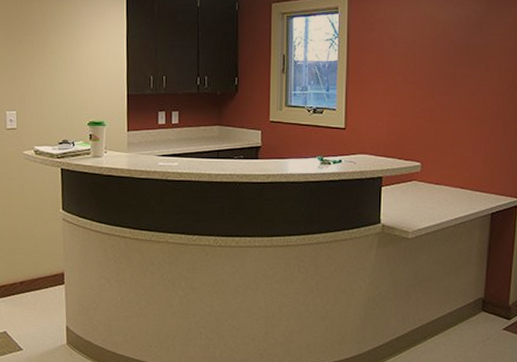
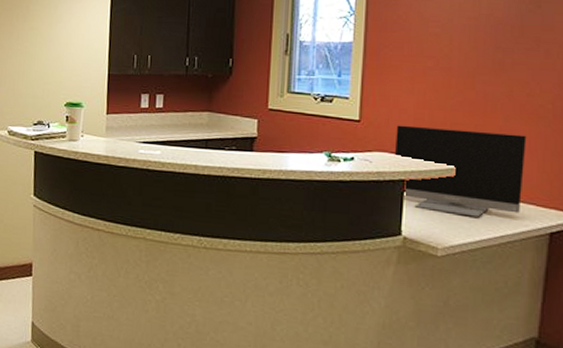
monitor: none [374,131,473,204] -> present [395,125,527,217]

